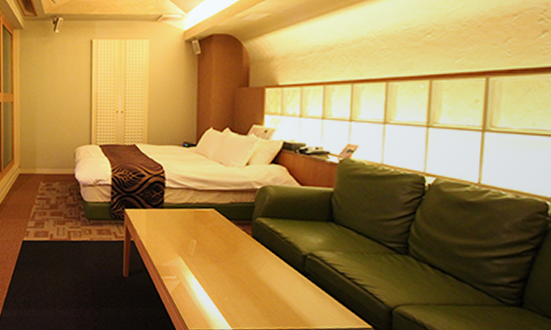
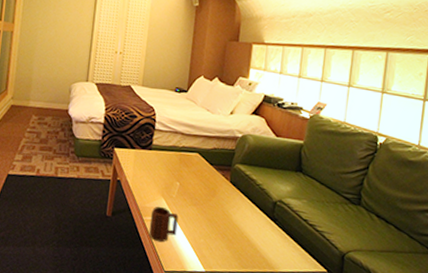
mug: none [168,265,198,302] -> present [149,206,179,243]

